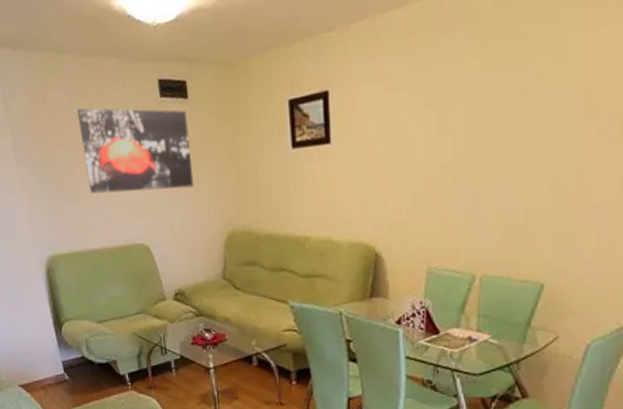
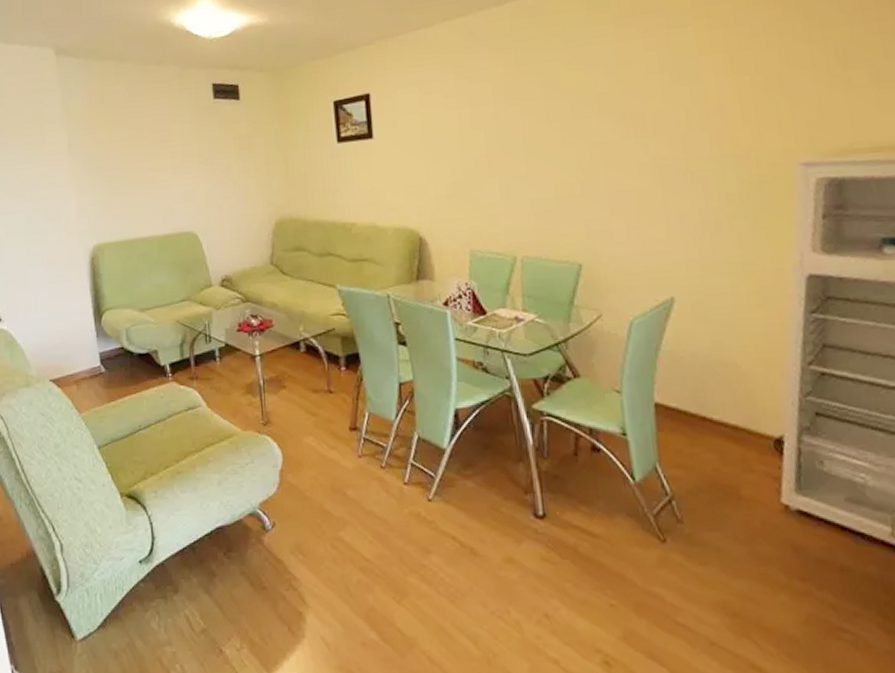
wall art: present [76,108,194,194] -> none [133,108,244,185]

